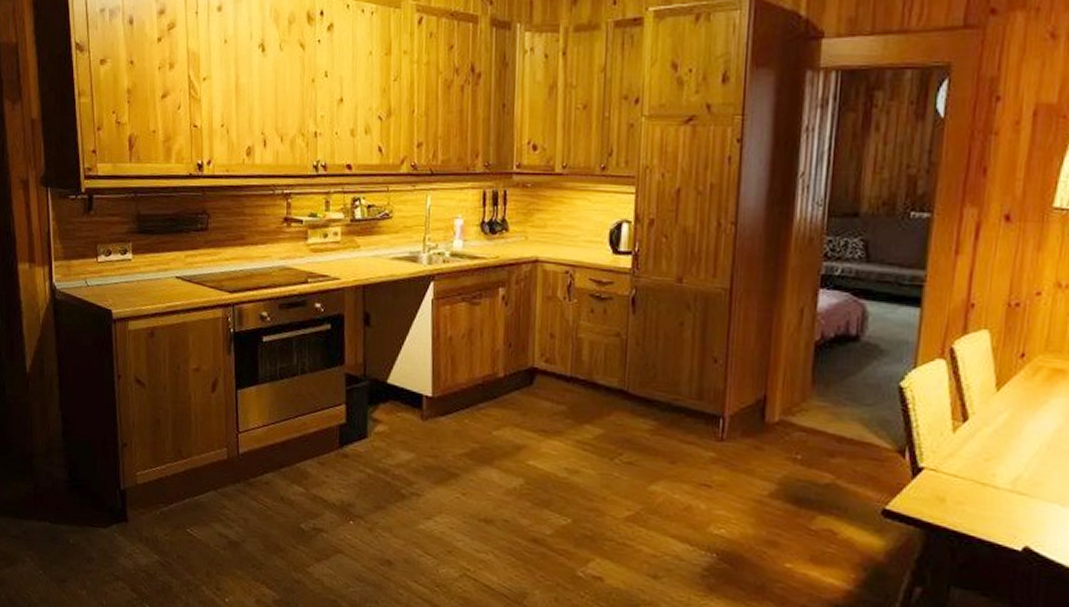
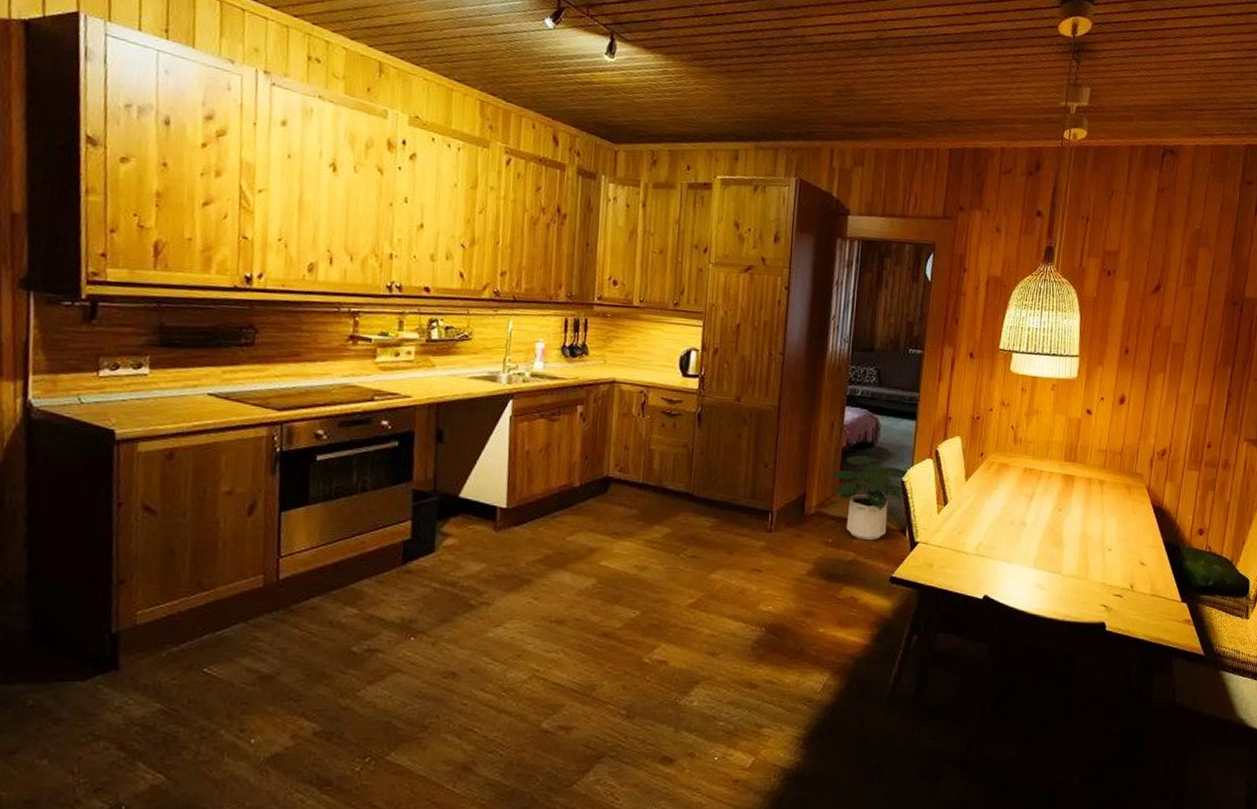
potted plant: none [802,351,910,462] -> present [832,455,909,541]

